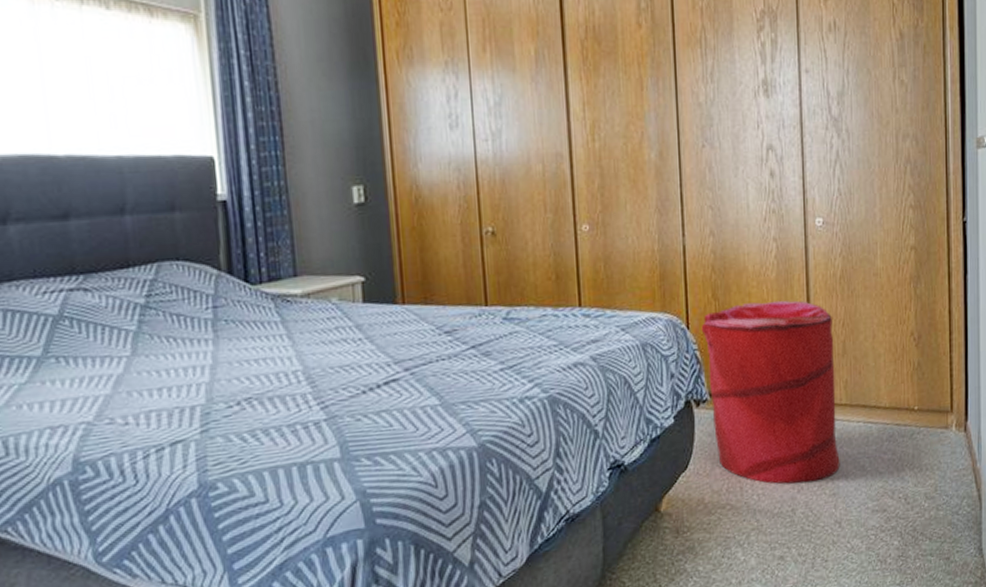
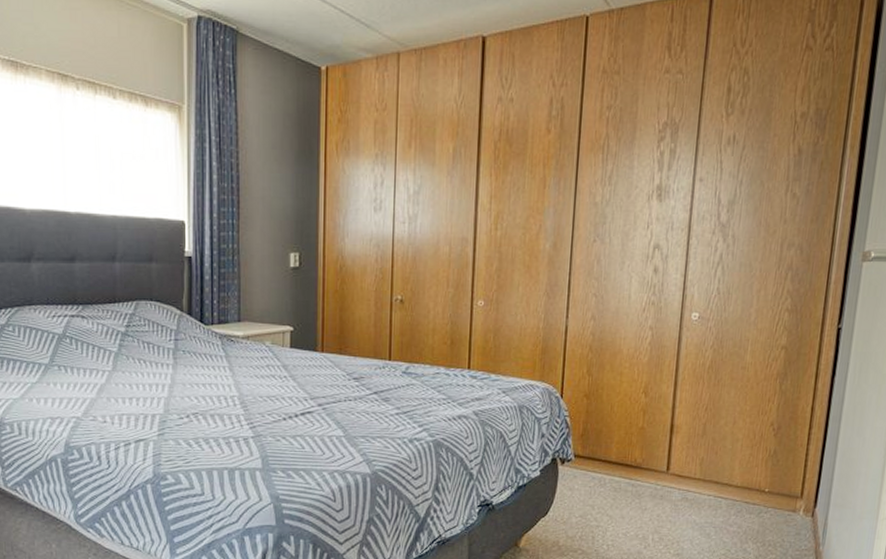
laundry hamper: present [701,300,840,484] -> none [573,381,697,541]

